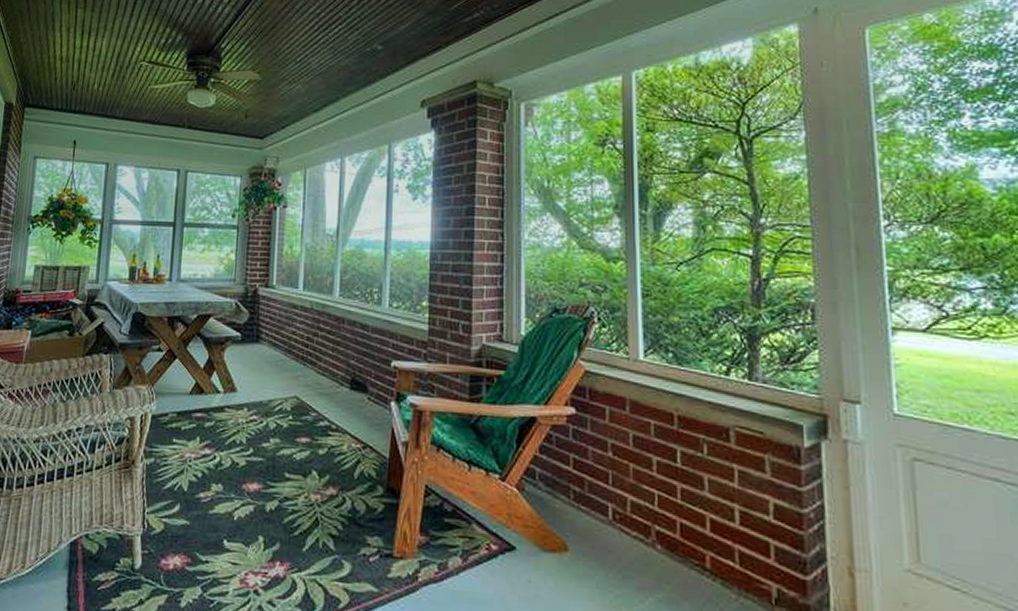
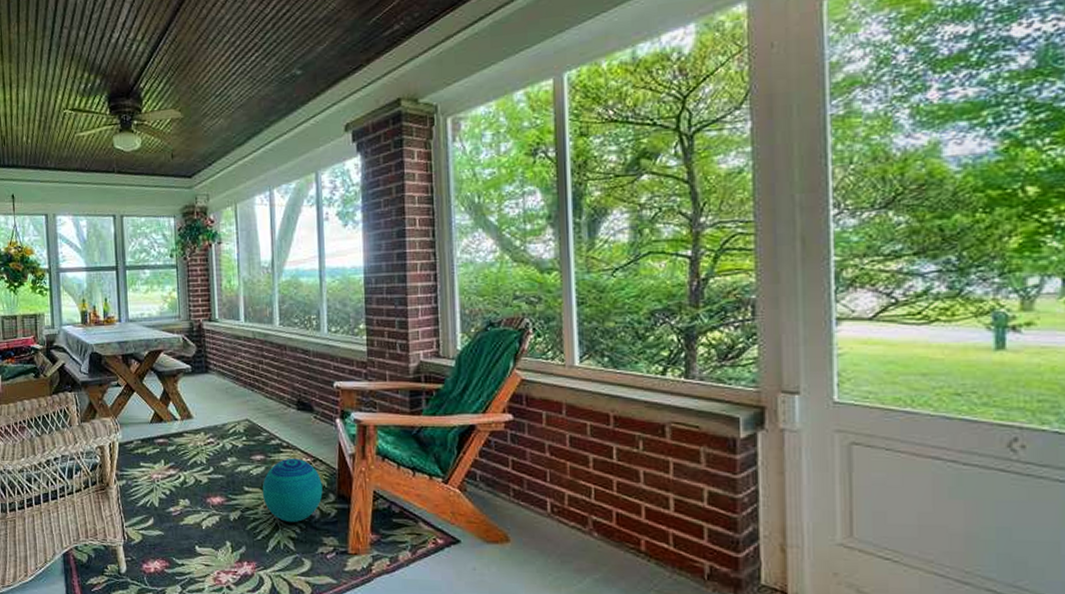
decorative ball: none [304,442,371,517] -> present [262,458,323,522]

